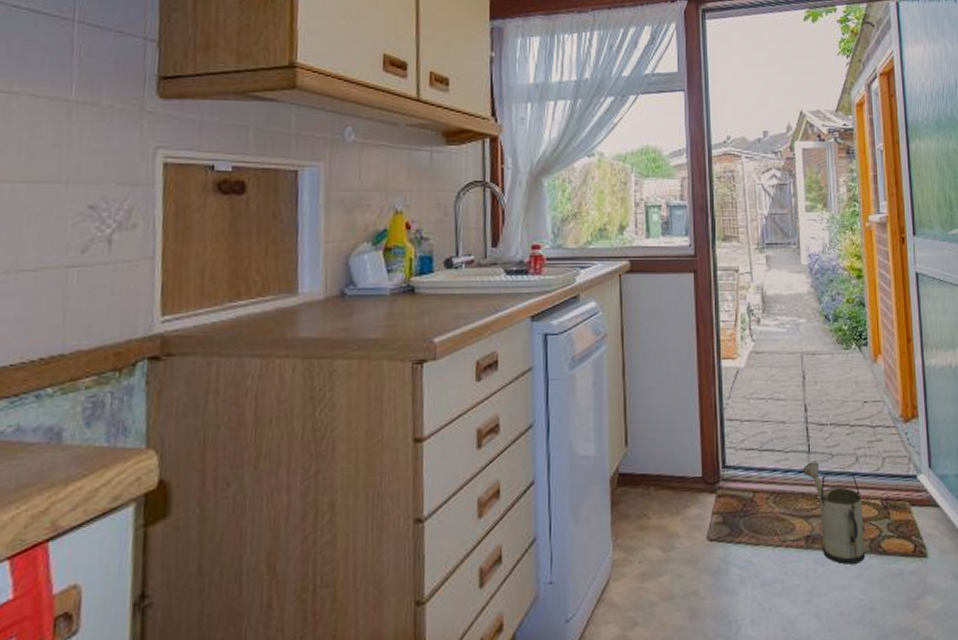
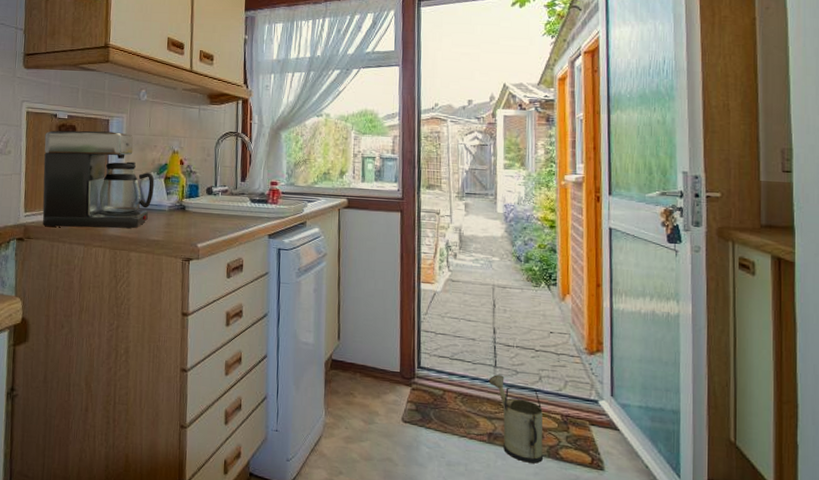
coffee maker: none [192,187,369,335] -> present [42,130,155,229]

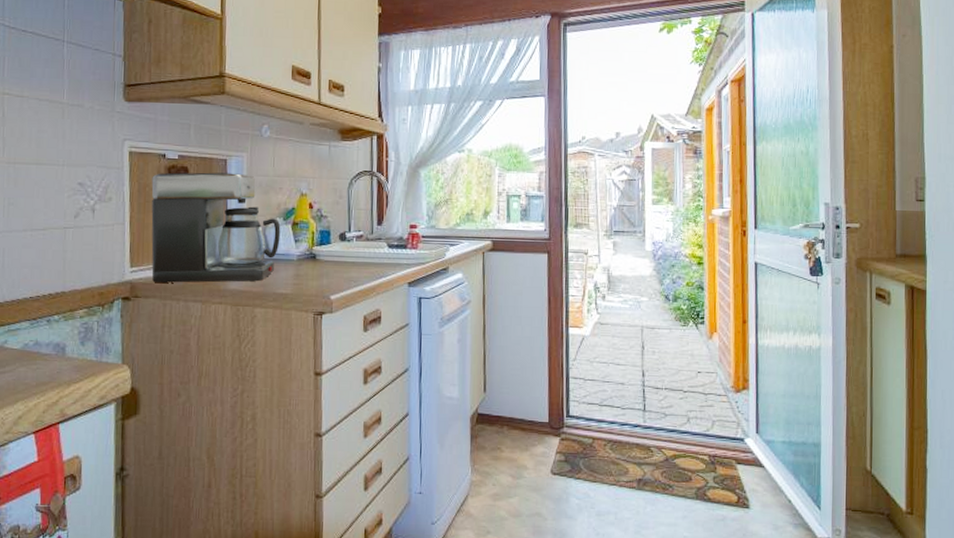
watering can: present [488,374,543,464] -> none [637,419,692,507]

